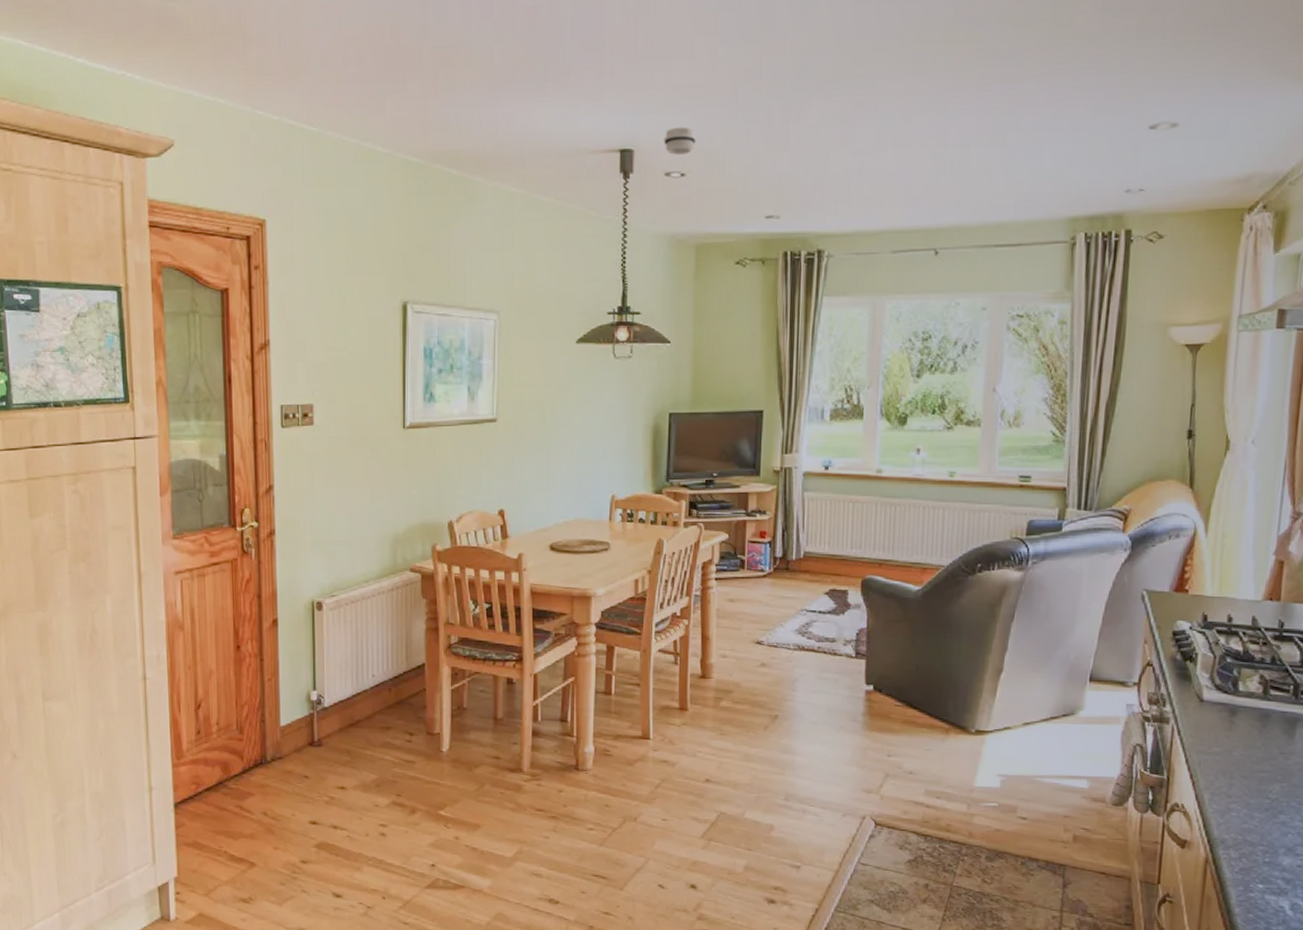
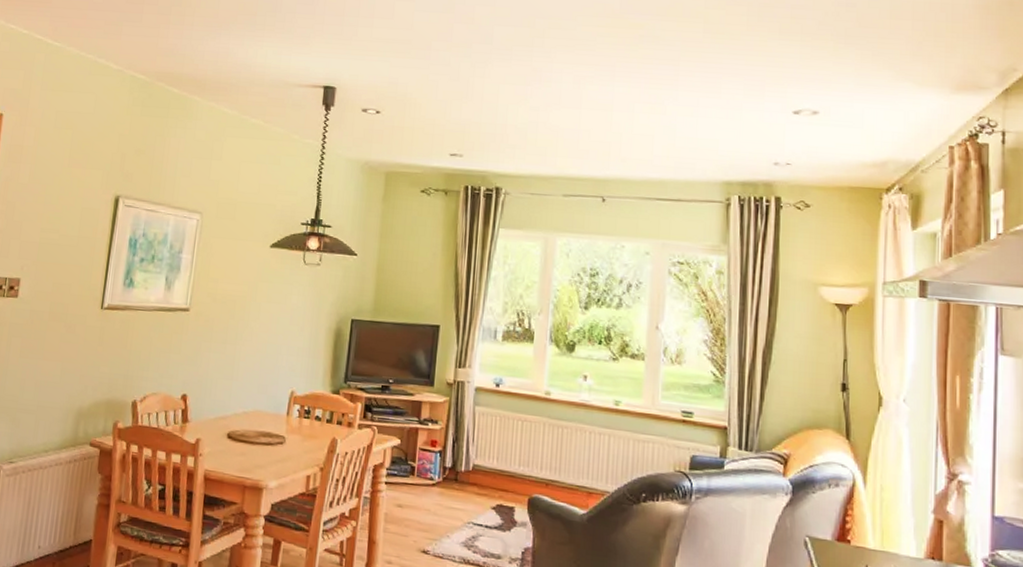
smoke detector: present [664,127,696,155] -> none [363,72,392,96]

